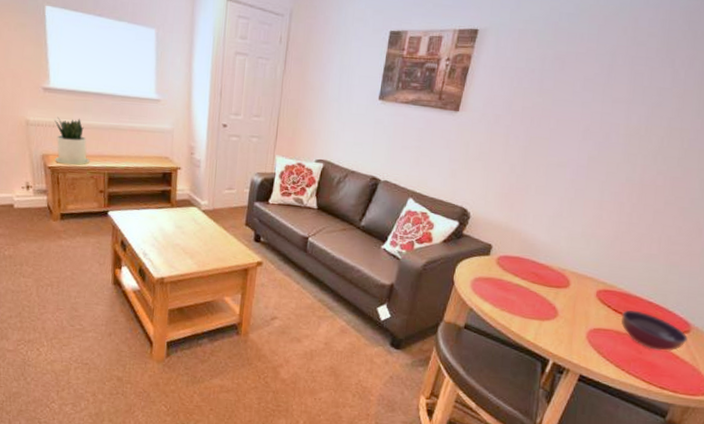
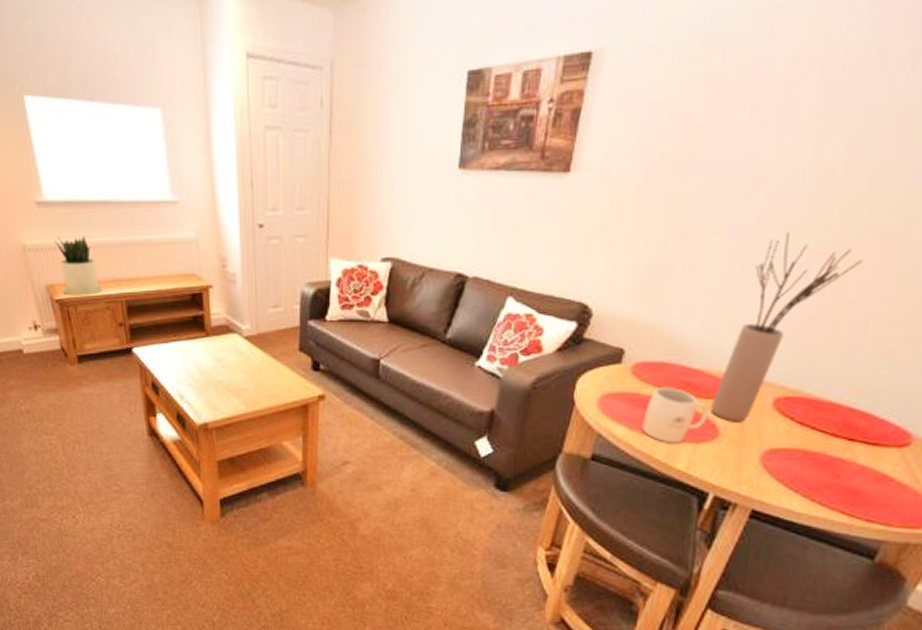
mug: none [502,275,551,320] -> present [641,386,709,444]
vase: none [552,170,657,307] -> present [711,232,862,422]
bowl: present [621,309,688,351] -> none [809,420,907,472]

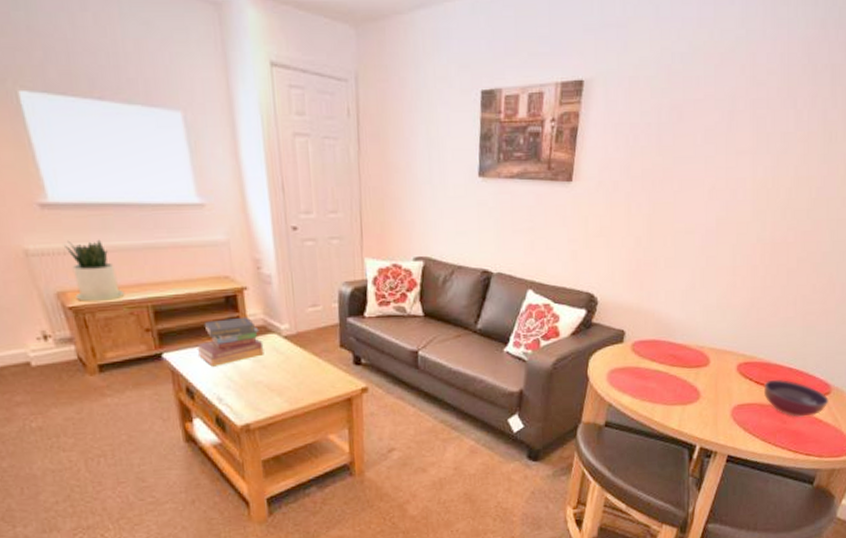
books: none [163,315,225,364] -> present [197,317,264,367]
mug: present [641,386,709,444] -> none [642,360,692,407]
vase: present [711,232,862,422] -> none [693,231,789,386]
bowl: none [809,420,907,472] -> present [763,379,829,417]

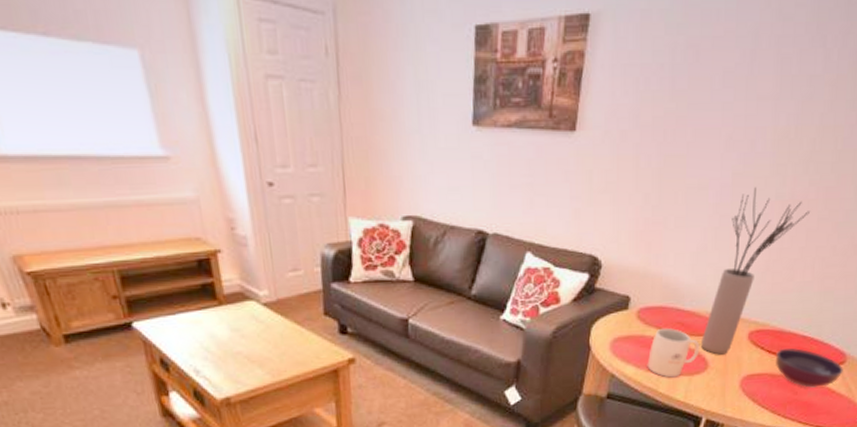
planter: present [65,239,125,303] -> none [17,196,88,267]
books: present [197,317,264,367] -> none [169,282,243,337]
mug: none [642,360,692,407] -> present [647,328,700,378]
vase: none [693,231,789,386] -> present [701,187,810,355]

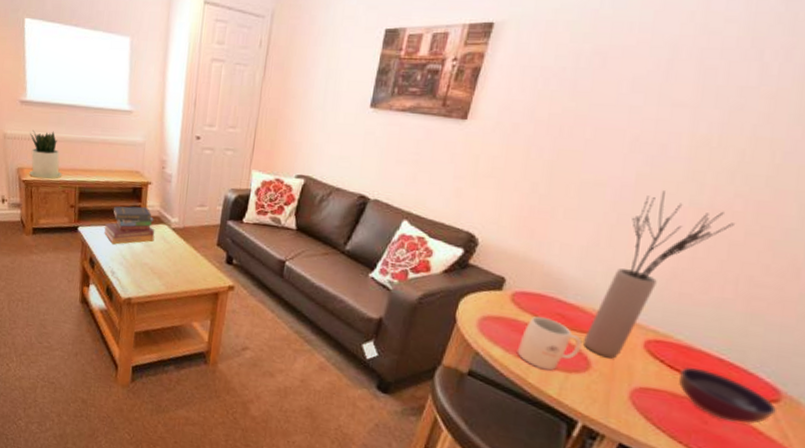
planter: none [17,196,88,267] -> present [29,129,62,180]
books: none [169,282,243,337] -> present [104,206,155,245]

